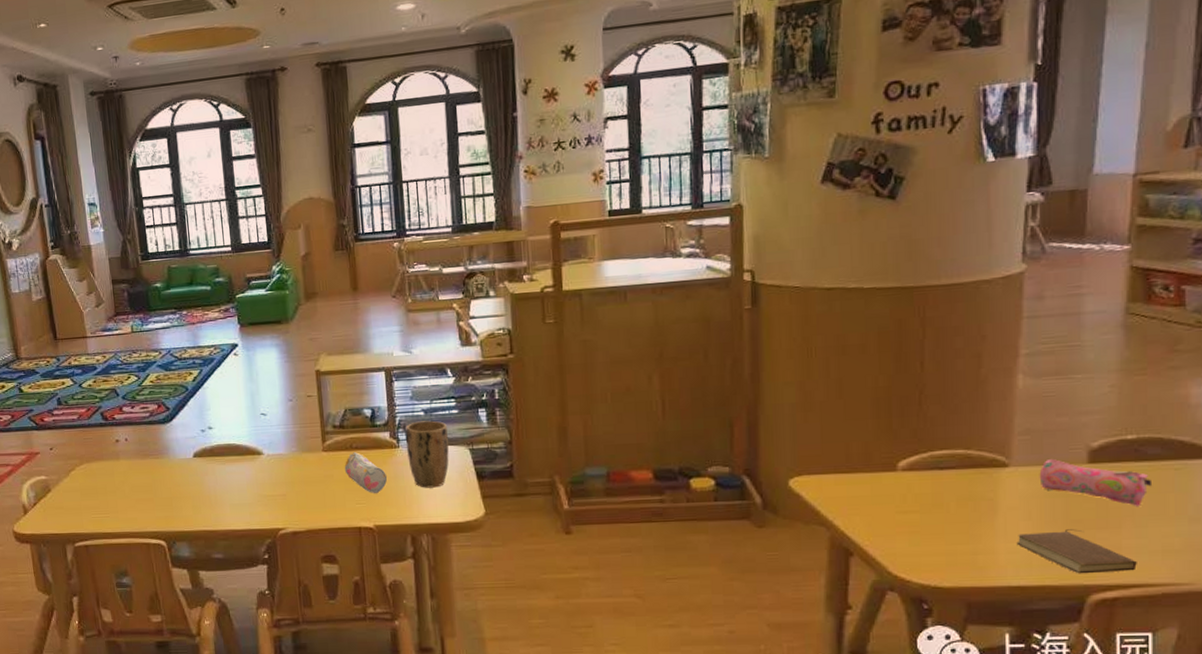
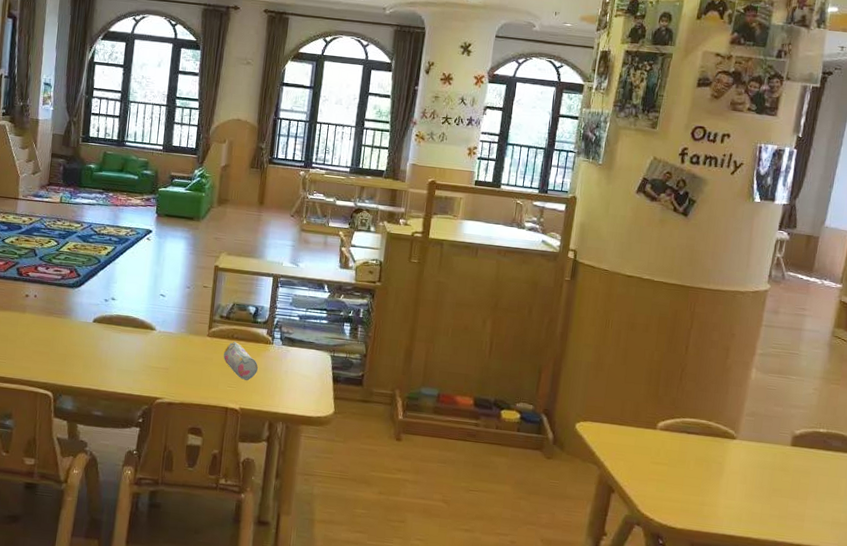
plant pot: present [406,420,449,488] -> none [278,324,316,384]
book: present [1016,529,1137,574] -> none [733,493,814,535]
pencil case: present [1039,459,1153,507] -> none [756,438,832,486]

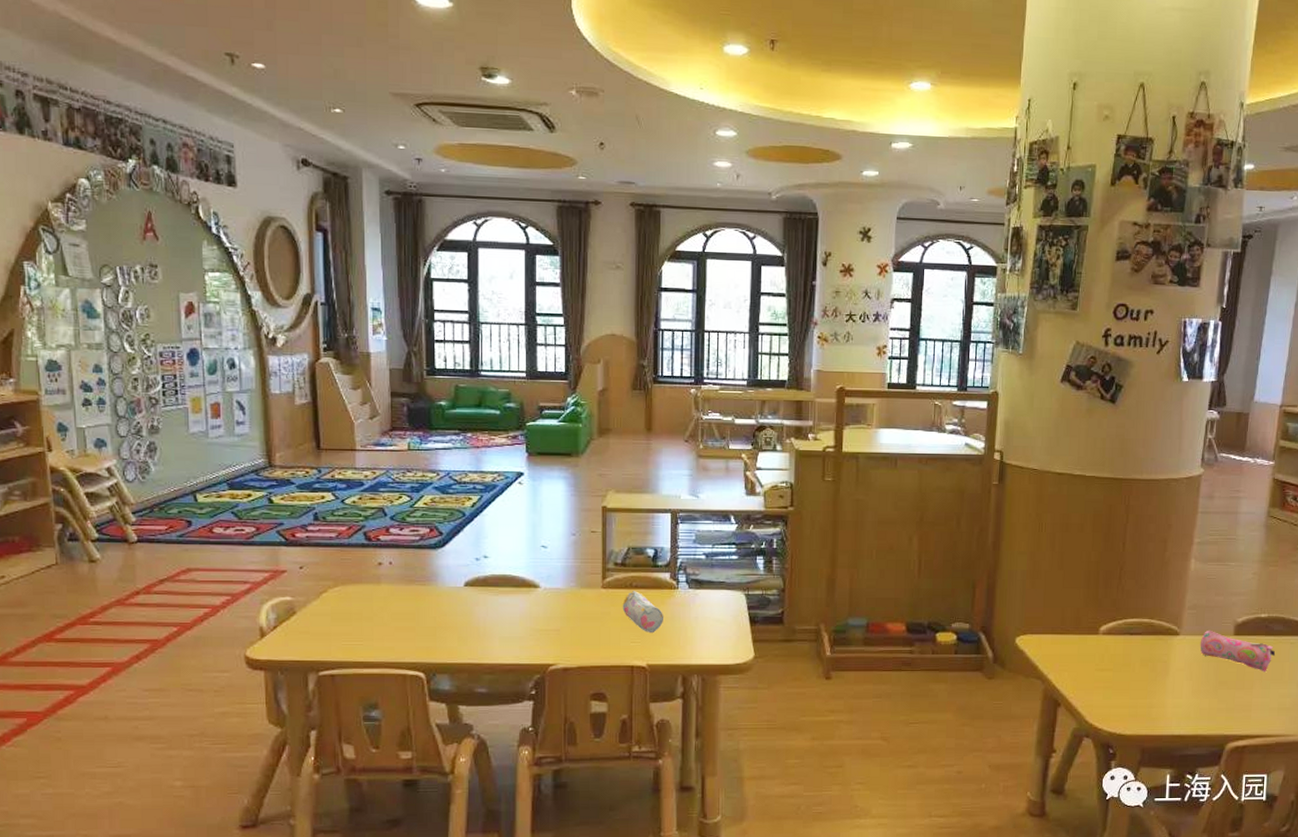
pencil case: none [756,438,832,486] -> present [1200,631,1276,673]

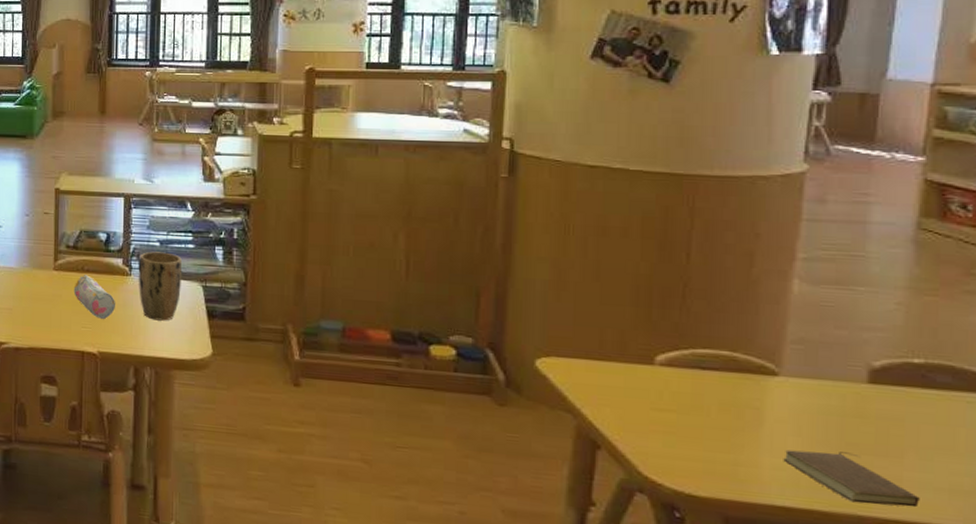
plant pot: none [686,564,726,630] -> present [139,251,182,321]
book: none [1180,689,1261,726] -> present [783,449,920,508]
pencil case: present [1200,631,1276,673] -> none [812,374,941,438]

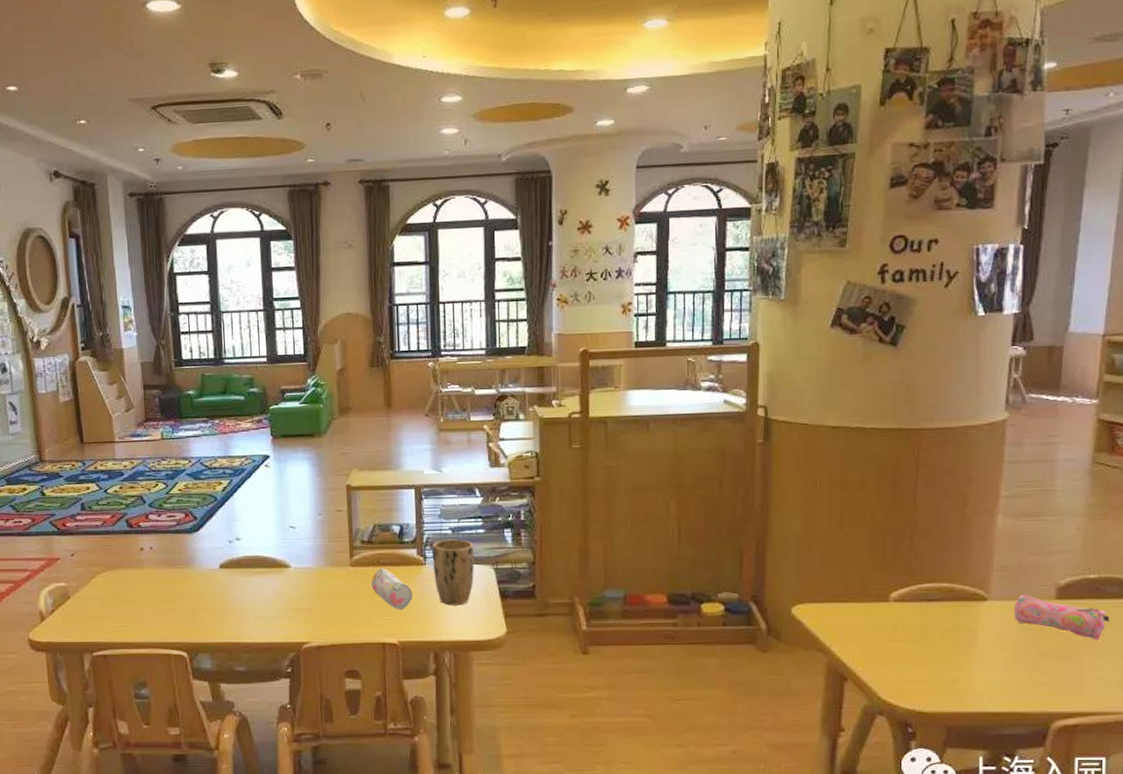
book: present [783,449,920,508] -> none [992,660,1095,702]
pencil case: none [812,374,941,438] -> present [1013,595,1110,641]

